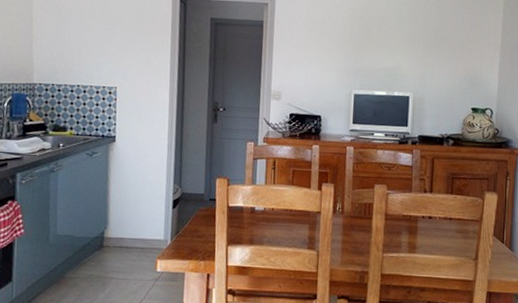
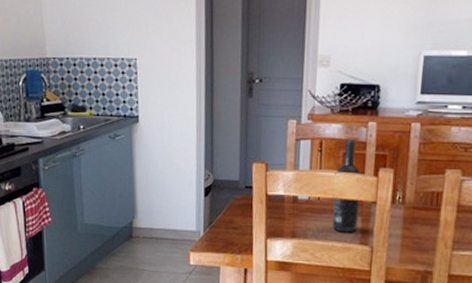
wine bottle: none [284,159,308,239] -> present [332,139,362,233]

